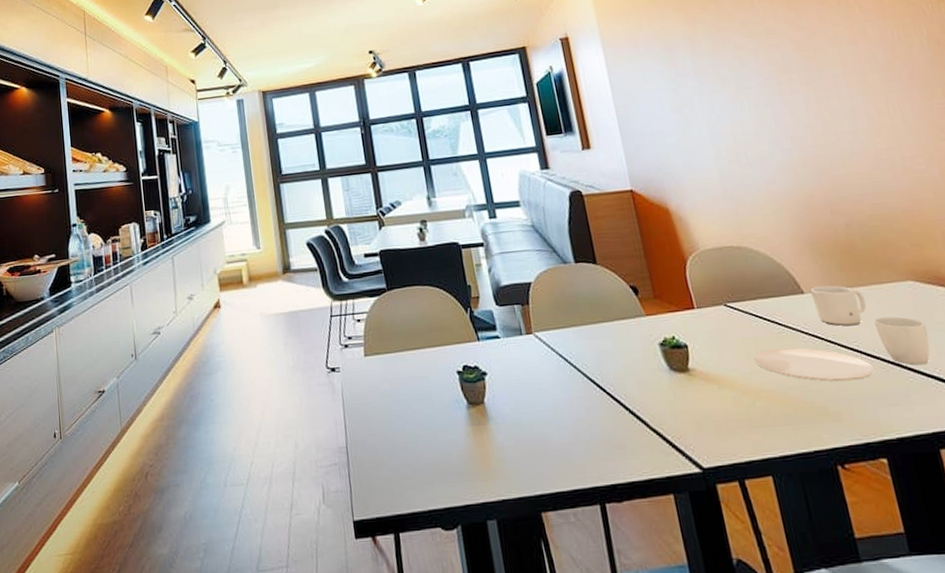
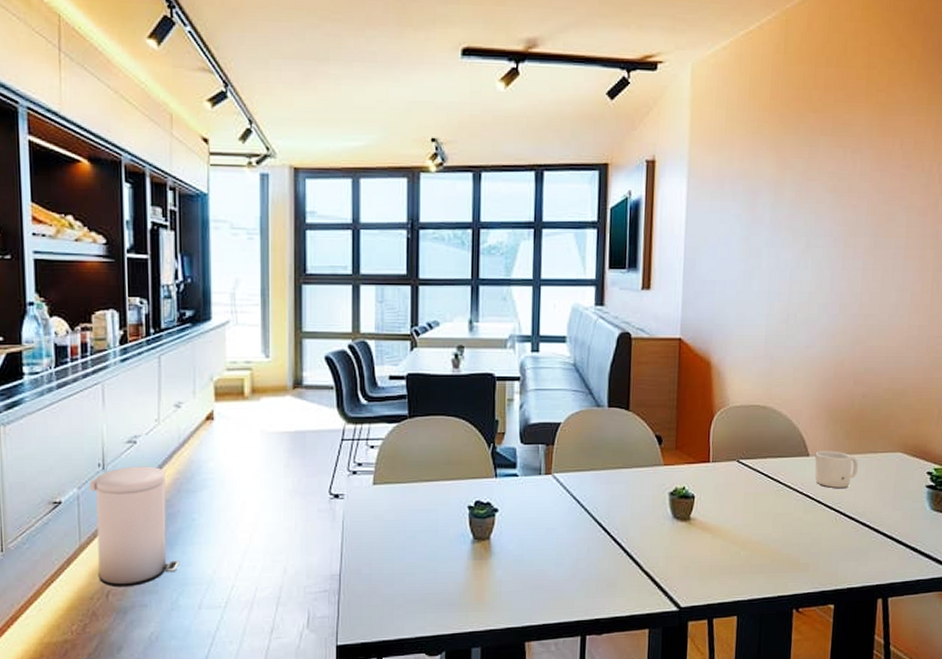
pedal bin: none [125,353,205,468] -> present [89,466,180,588]
plate: present [753,347,875,382] -> none [749,504,848,538]
cup: present [874,316,930,365] -> none [859,483,900,527]

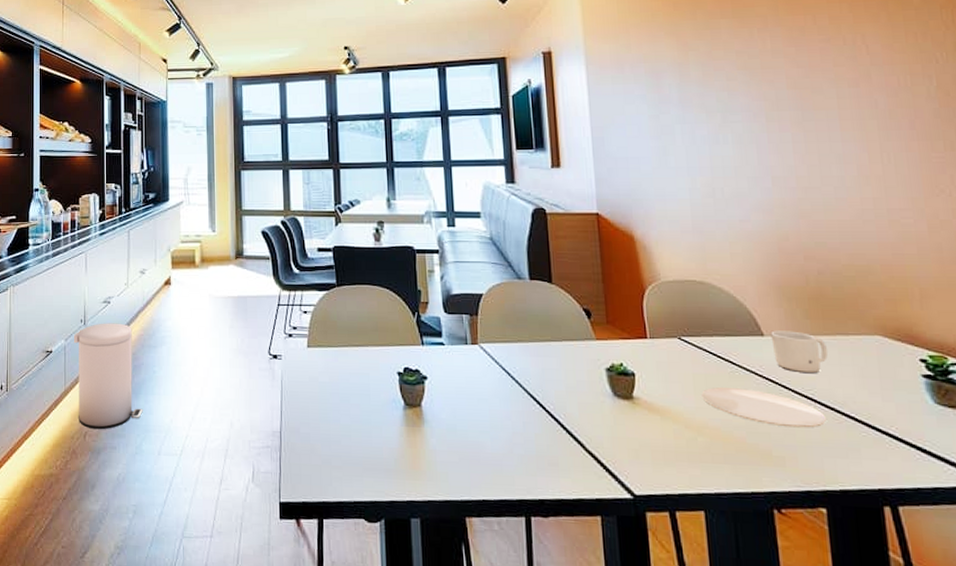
plate: none [749,504,848,538] -> present [701,386,828,428]

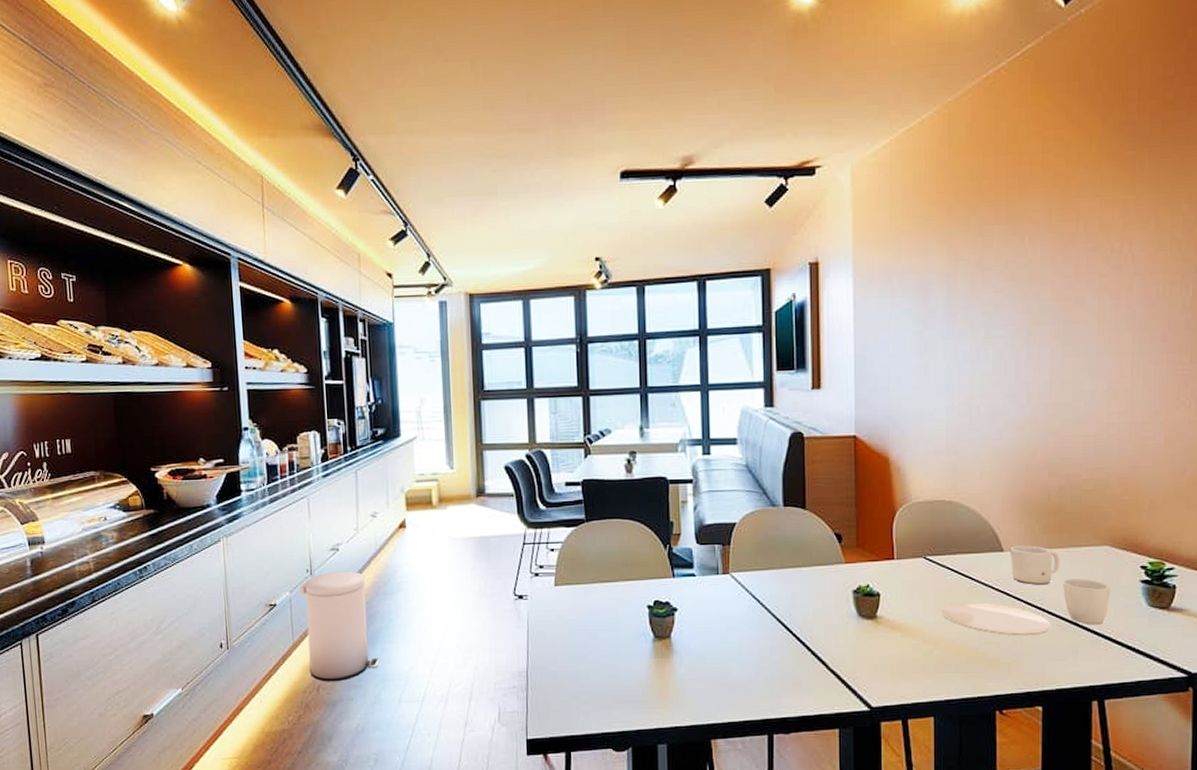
cup: none [834,369,890,421] -> present [1063,579,1110,625]

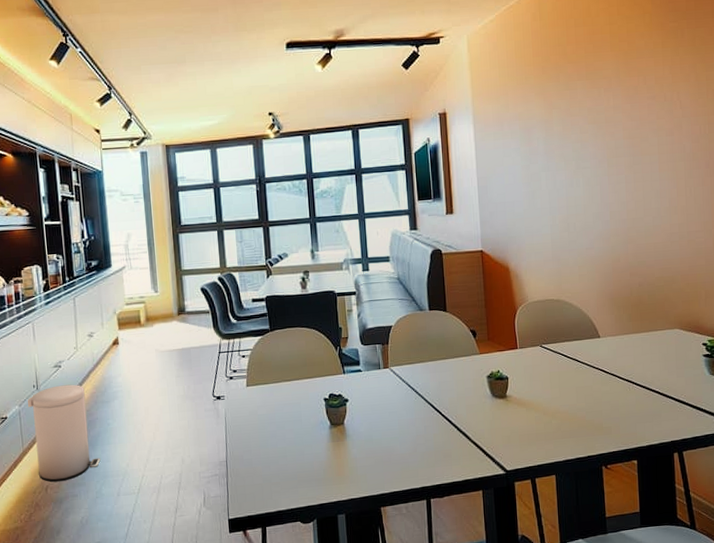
plate: present [941,601,1052,636] -> none [555,379,641,405]
mug: present [1010,545,1061,585] -> none [605,331,643,363]
cup: present [1063,579,1110,625] -> none [646,356,682,392]

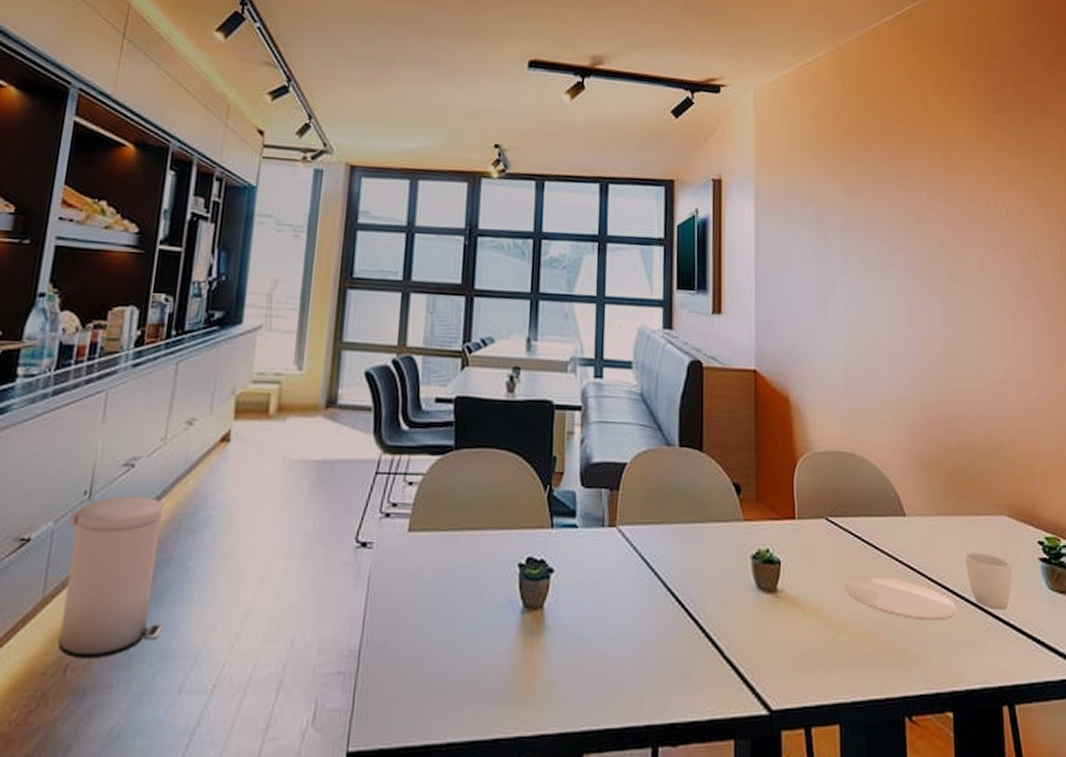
plate: none [555,379,641,405] -> present [844,575,958,621]
cup: none [646,356,682,392] -> present [966,553,1012,610]

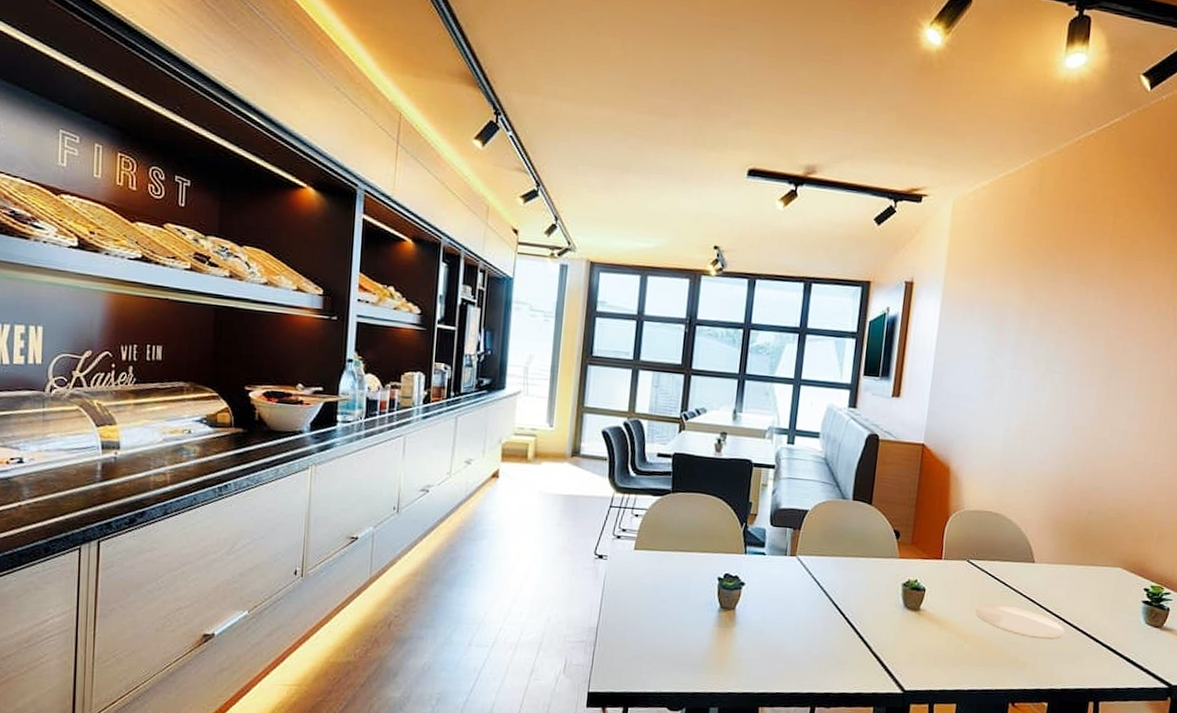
pedal bin: present [58,496,164,659] -> none [383,512,456,620]
cup: present [966,553,1012,610] -> none [1078,593,1117,636]

